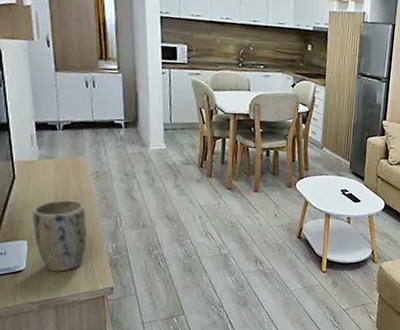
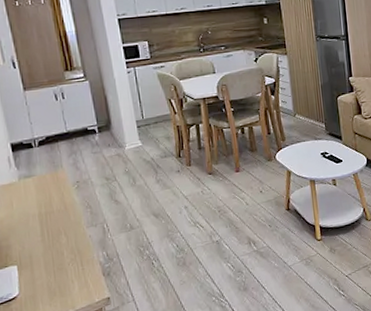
plant pot: present [33,200,88,272] -> none [19,214,77,293]

